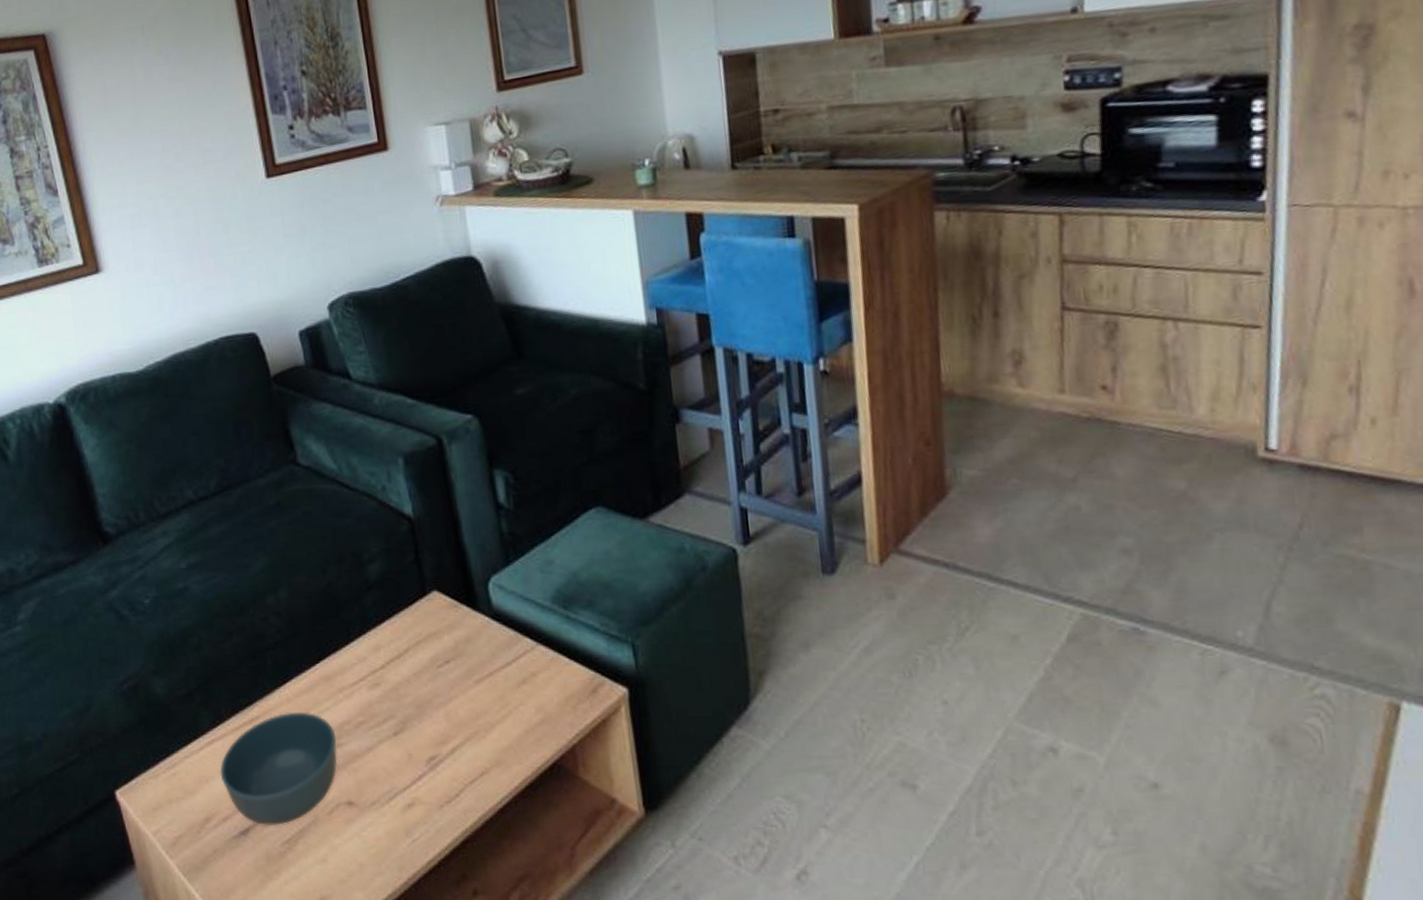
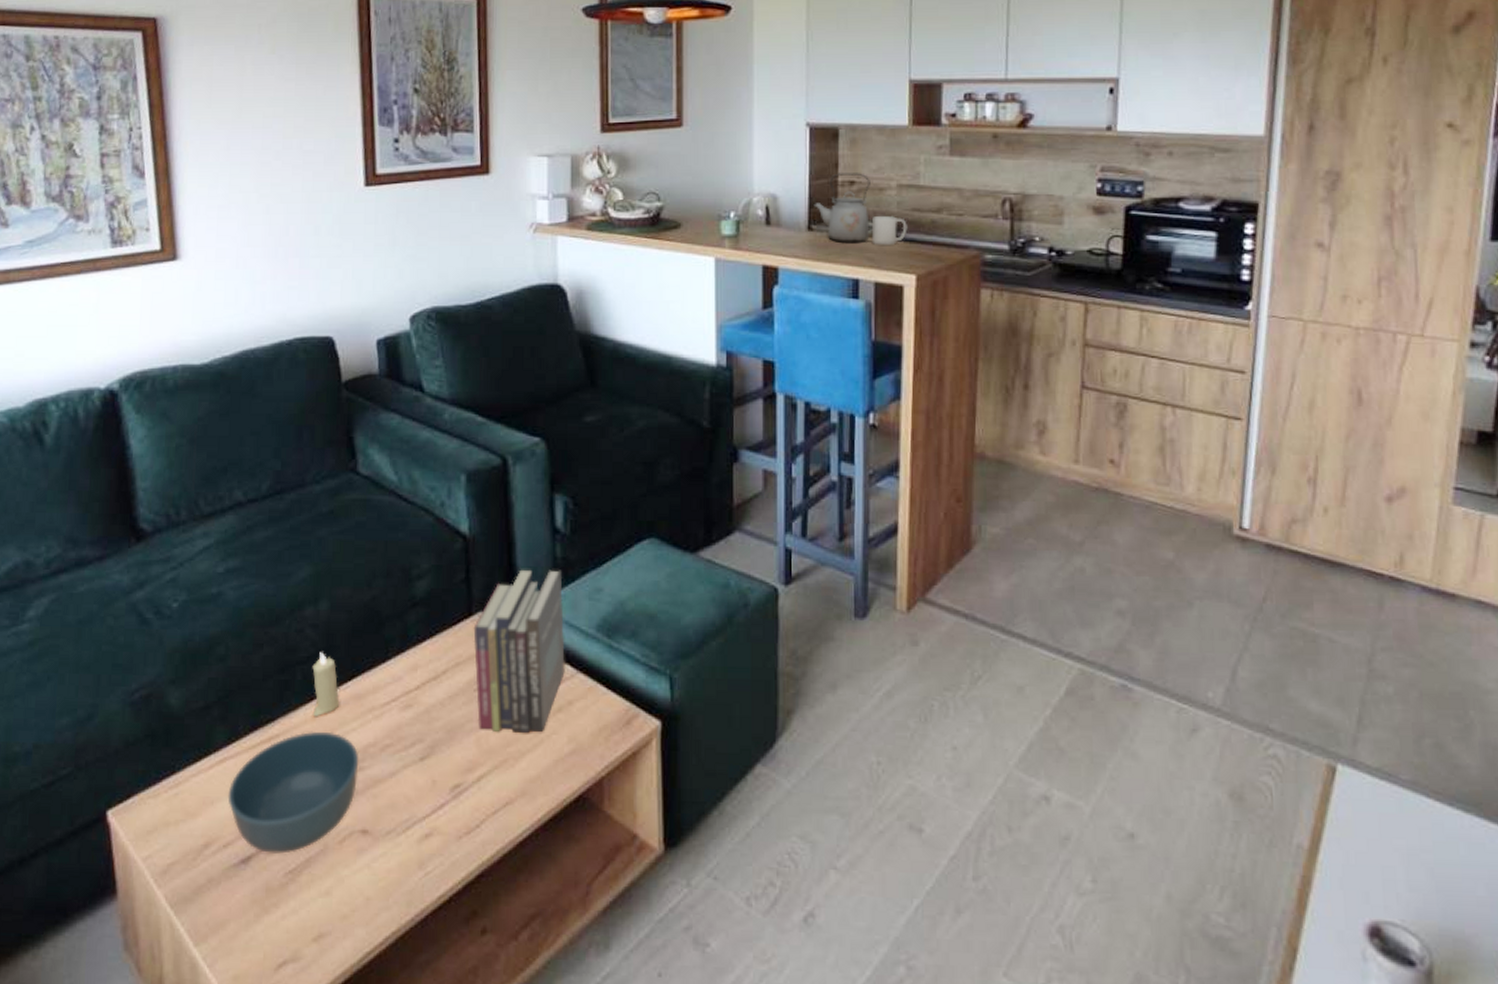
candle: none [280,638,311,699] -> present [312,652,340,717]
books: none [429,545,525,707] -> present [473,569,565,734]
kettle: none [733,99,802,180] -> present [812,173,871,244]
mug: none [802,142,844,178] -> present [871,216,908,246]

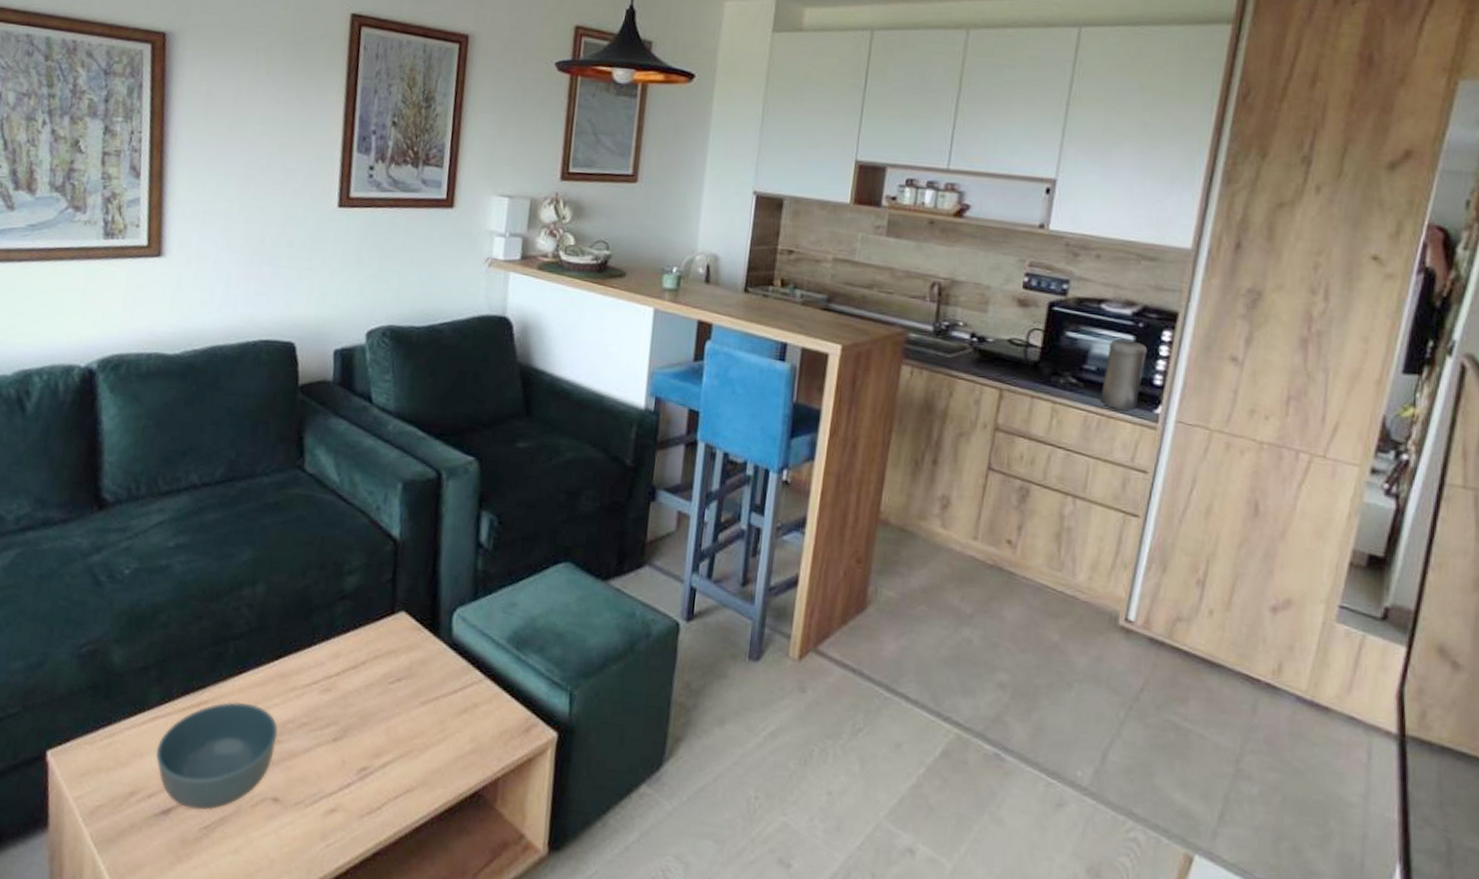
candle: present [312,652,340,717] -> none [239,630,266,690]
books: present [473,569,565,734] -> none [389,577,481,730]
kettle: present [812,173,871,244] -> none [751,241,808,310]
mug: present [871,216,908,246] -> none [803,286,839,316]
canister: none [1188,238,1232,312] -> present [1100,339,1148,411]

